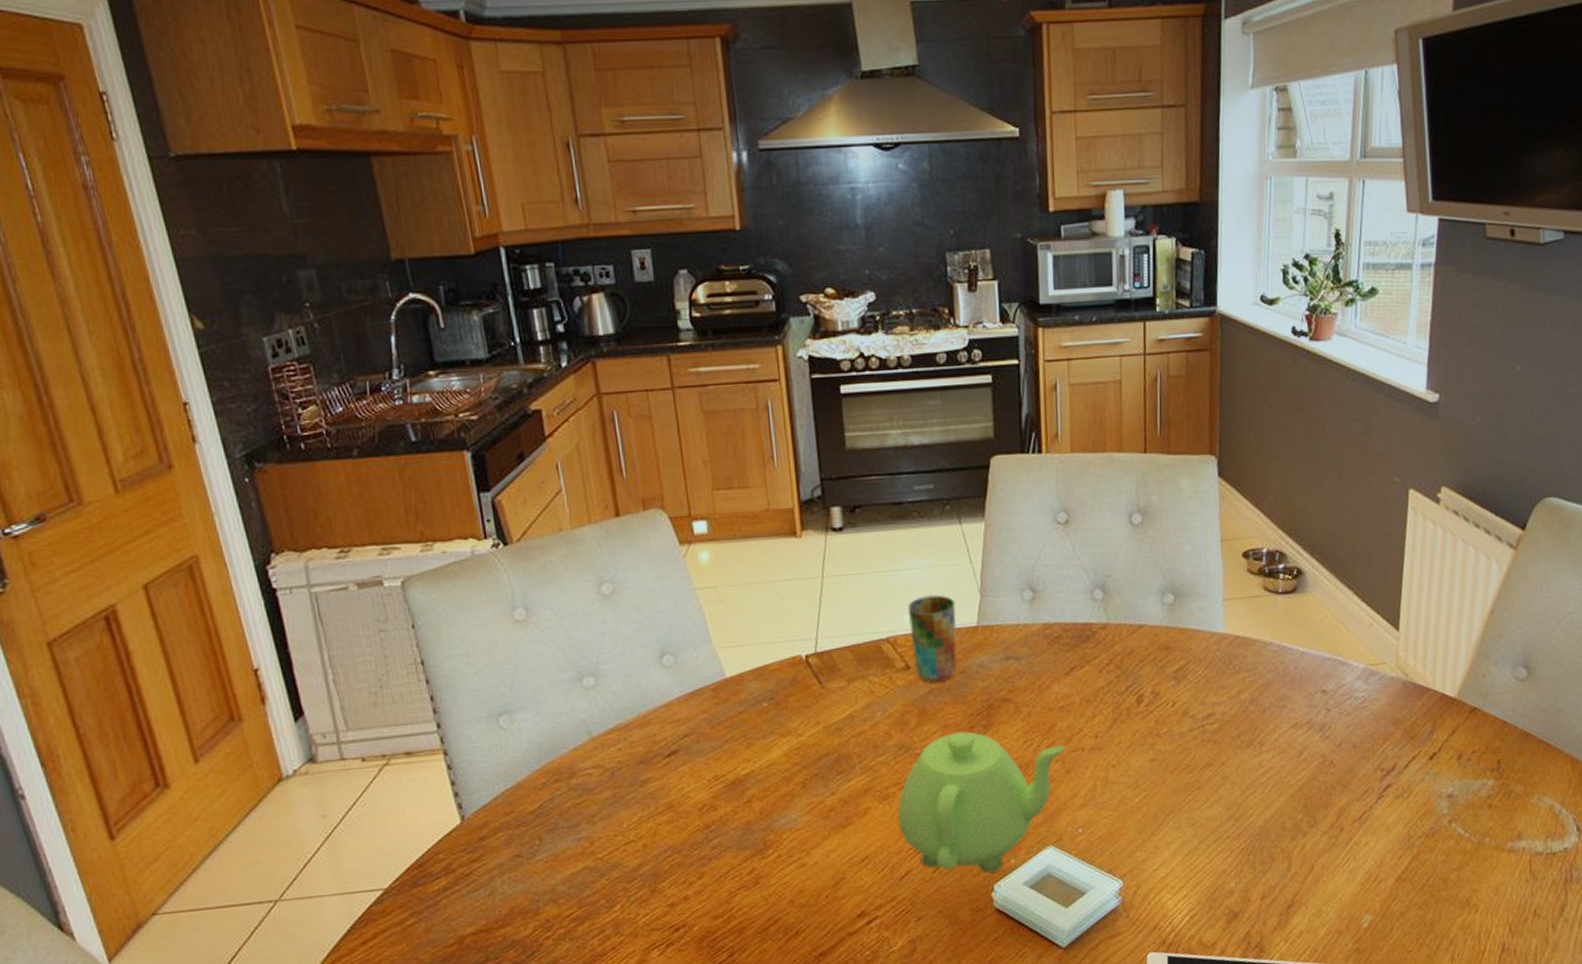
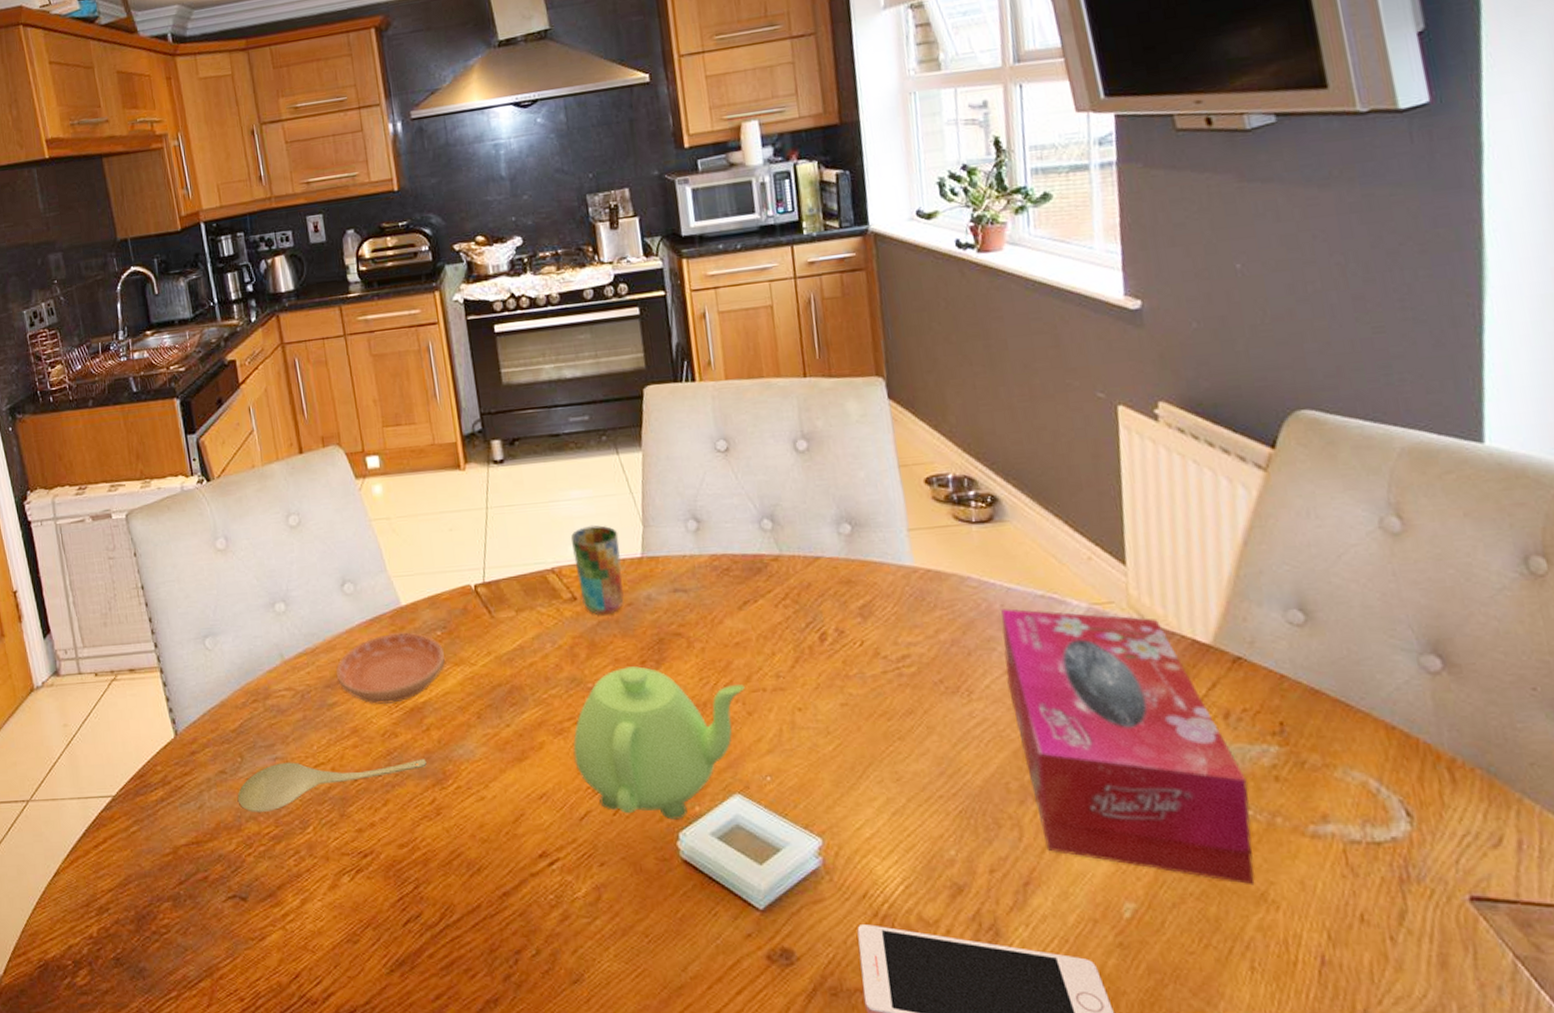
spoon: none [535,831,747,895] -> present [237,759,427,812]
saucer: none [650,705,770,779] -> present [335,632,445,705]
tissue box: none [1293,670,1468,894] -> present [1001,608,1255,885]

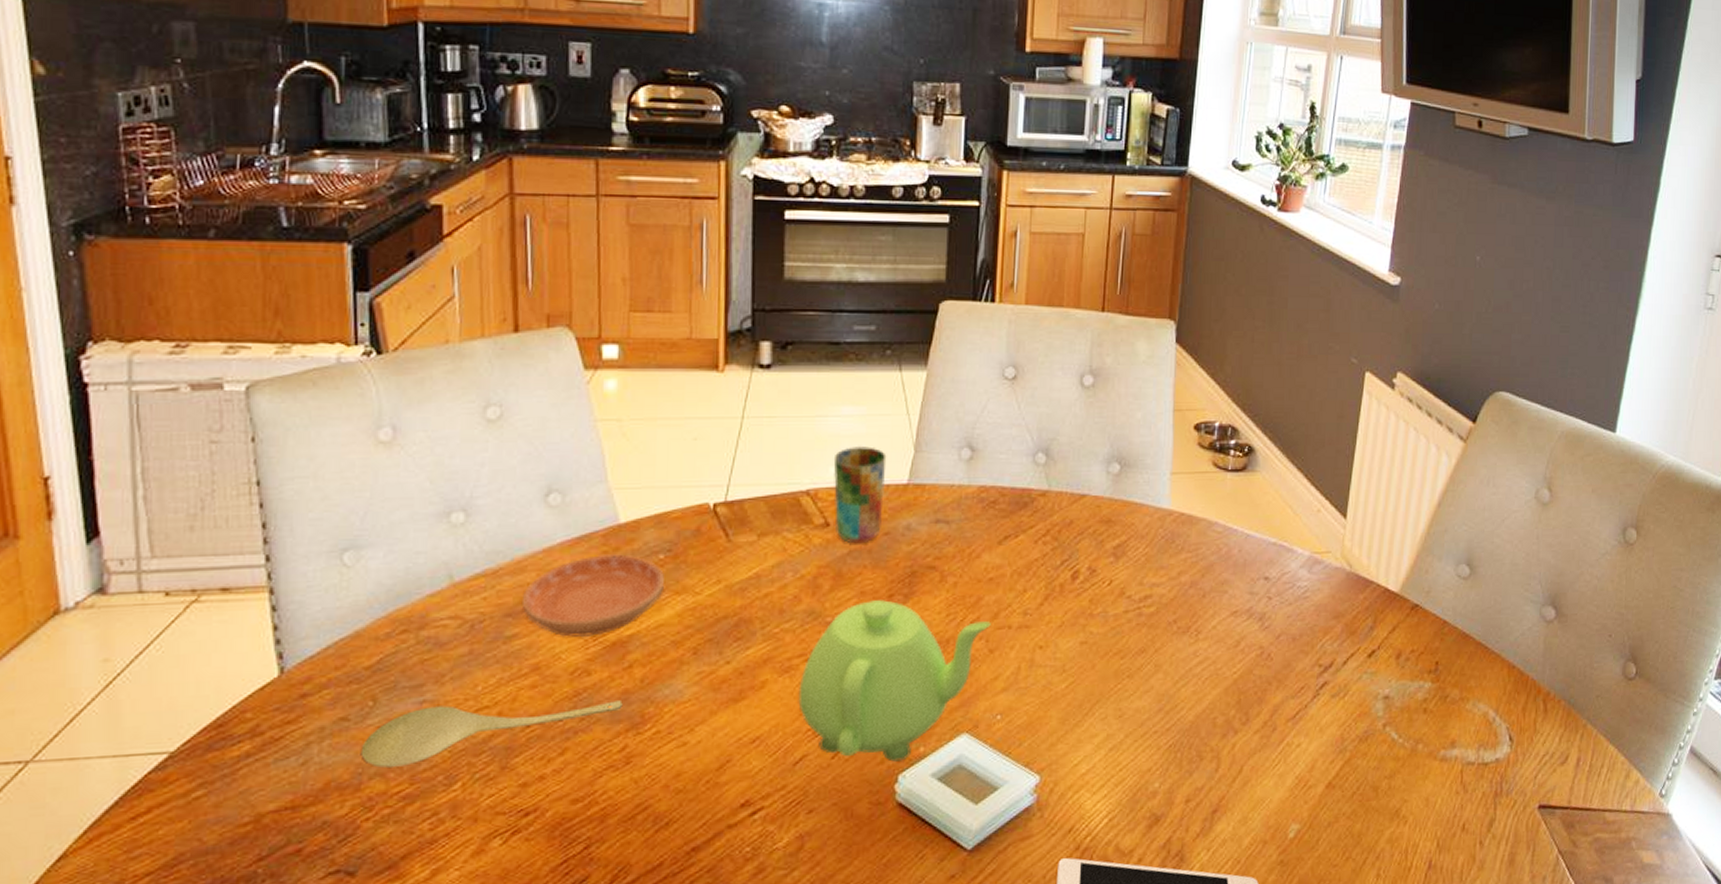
tissue box: present [1001,608,1255,885] -> none [1231,554,1403,804]

